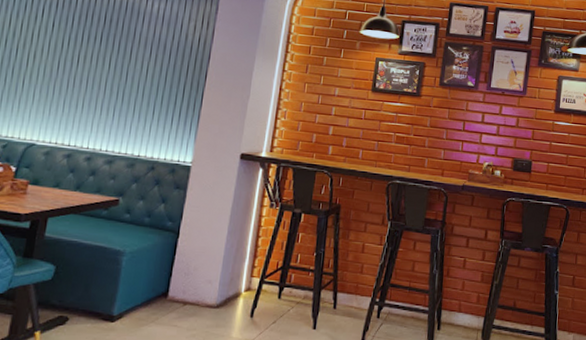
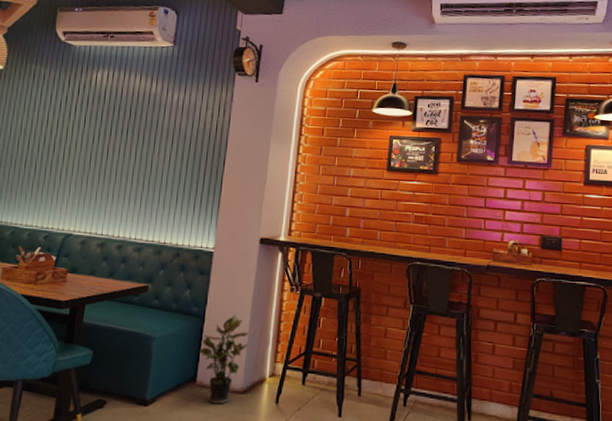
potted plant: none [171,230,226,319] -> present [198,315,249,404]

